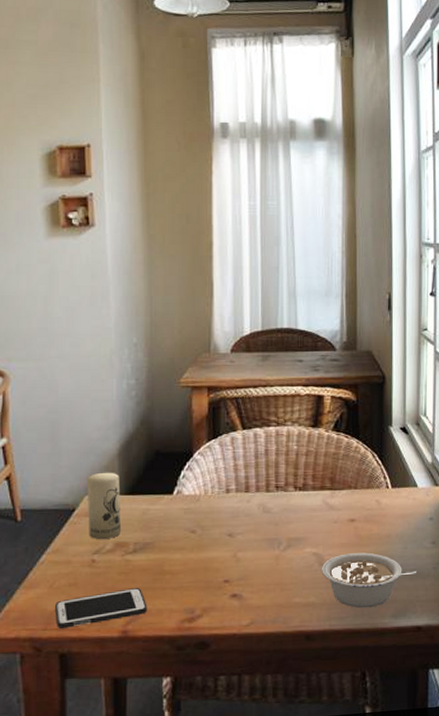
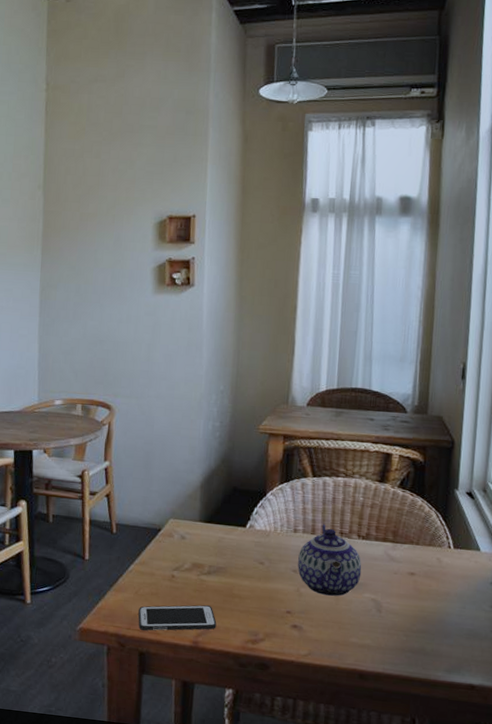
candle: present [86,472,122,540] -> none [171,500,200,560]
teapot: none [233,480,301,557] -> present [298,524,362,596]
legume: present [322,552,417,608] -> none [379,604,475,659]

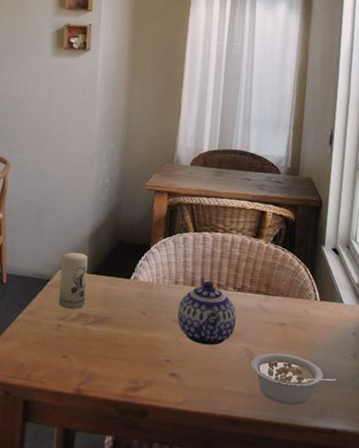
cell phone: present [138,605,217,631] -> none [24,353,100,379]
candle: none [171,500,200,560] -> present [58,252,88,310]
legume: none [379,604,475,659] -> present [251,353,337,406]

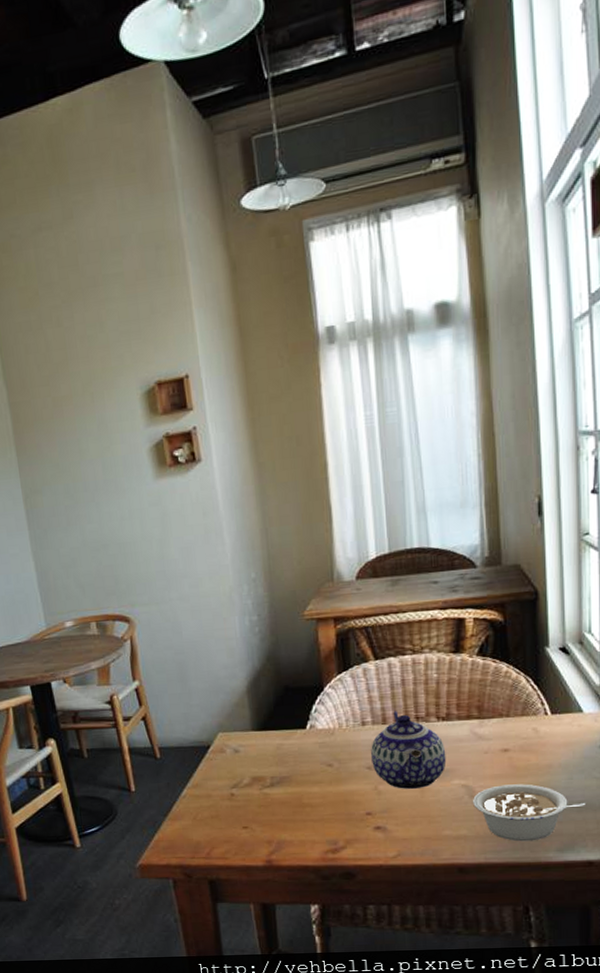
candle: present [58,252,88,310] -> none [218,709,258,775]

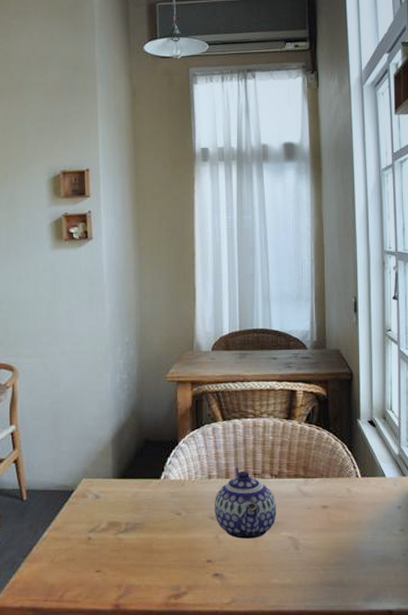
legume: present [473,784,586,842] -> none [297,538,387,591]

